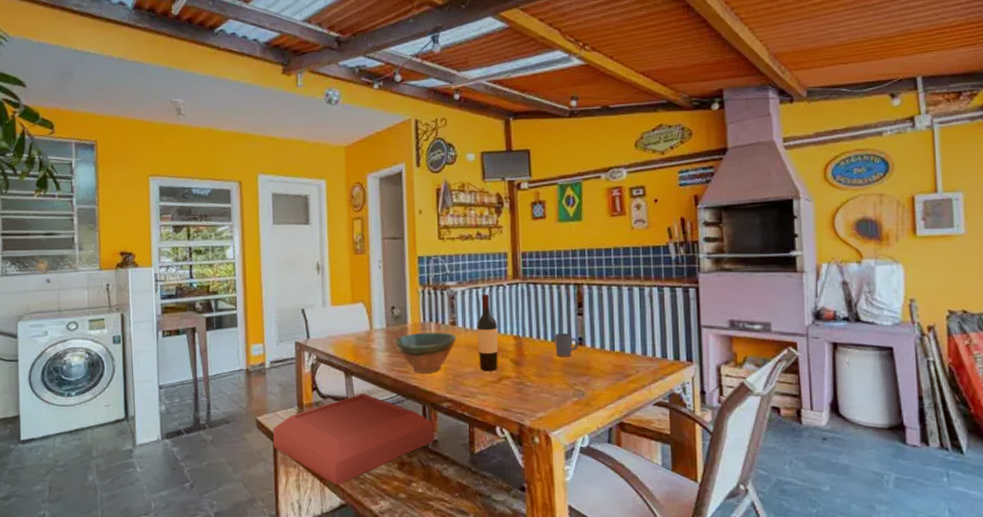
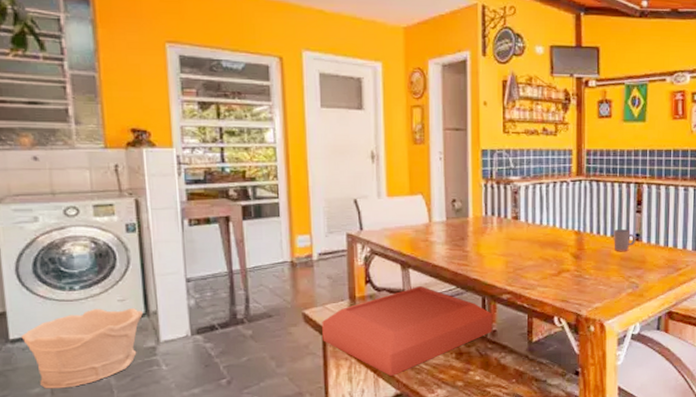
clay pot: none [29,412,123,487] -> present [21,307,143,389]
bowl: present [393,332,457,373] -> none [453,226,519,266]
wine bottle: present [477,293,498,371] -> none [539,189,559,265]

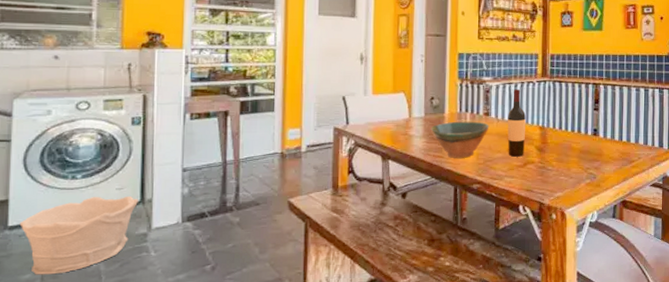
seat cushion: present [322,286,493,377] -> none [305,176,464,263]
bowl: none [453,226,519,266] -> present [430,121,490,158]
wine bottle: none [539,189,559,265] -> present [507,89,526,157]
mug: present [613,228,635,251] -> none [574,124,593,145]

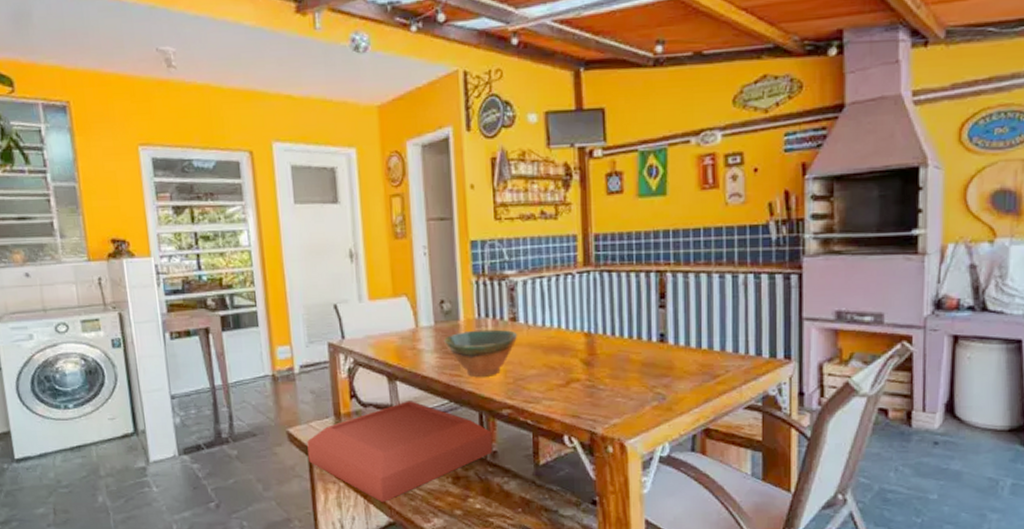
clay pot: present [19,195,138,275] -> none [24,426,132,509]
seat cushion: none [305,176,464,263] -> present [307,401,493,503]
wine bottle: present [507,89,526,157] -> none [541,283,566,374]

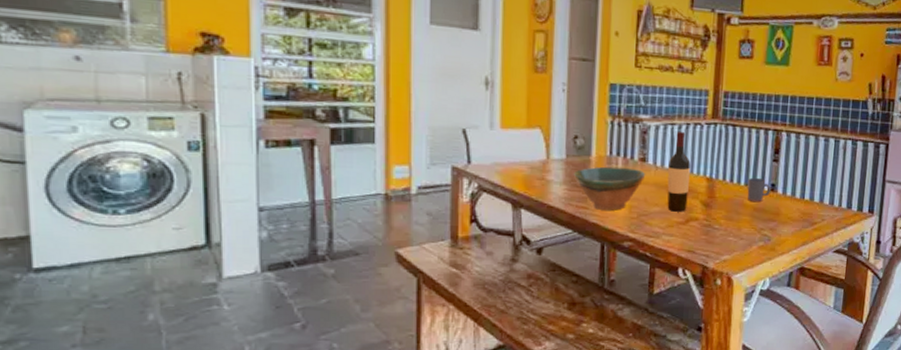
seat cushion: present [307,401,493,503] -> none [417,228,612,326]
wine bottle: none [541,283,566,374] -> present [667,131,690,212]
mug: none [632,328,659,355] -> present [747,177,771,202]

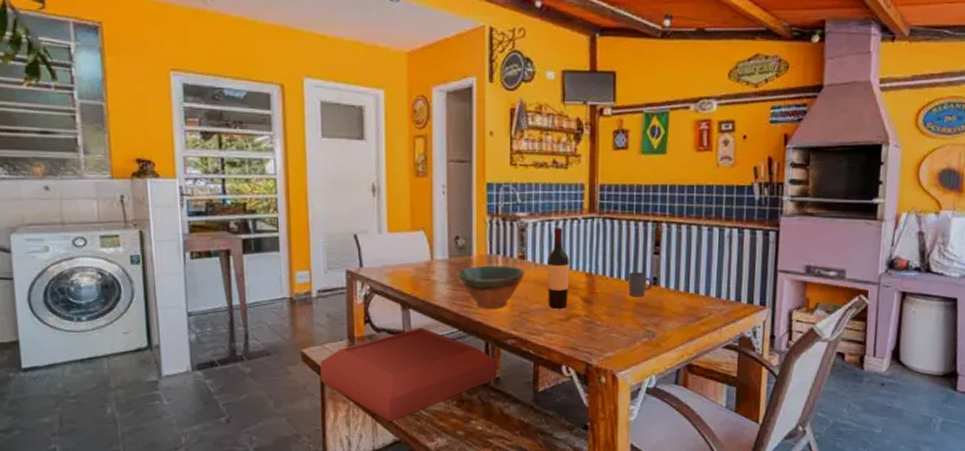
seat cushion: none [417,228,612,326] -> present [320,328,497,422]

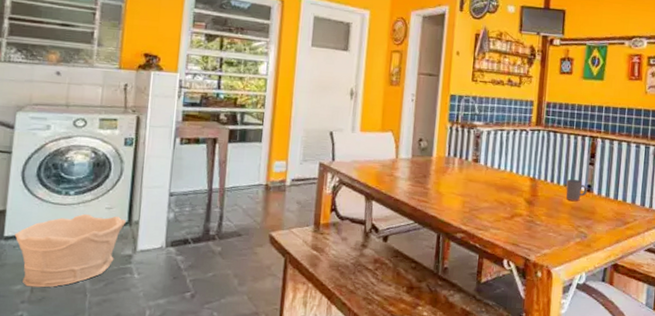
clay pot: none [32,339,146,419] -> present [14,213,126,288]
seat cushion: present [320,328,497,422] -> none [284,218,446,305]
bowl: present [456,265,526,309] -> none [417,166,478,205]
wine bottle: present [547,227,569,309] -> none [495,136,516,208]

